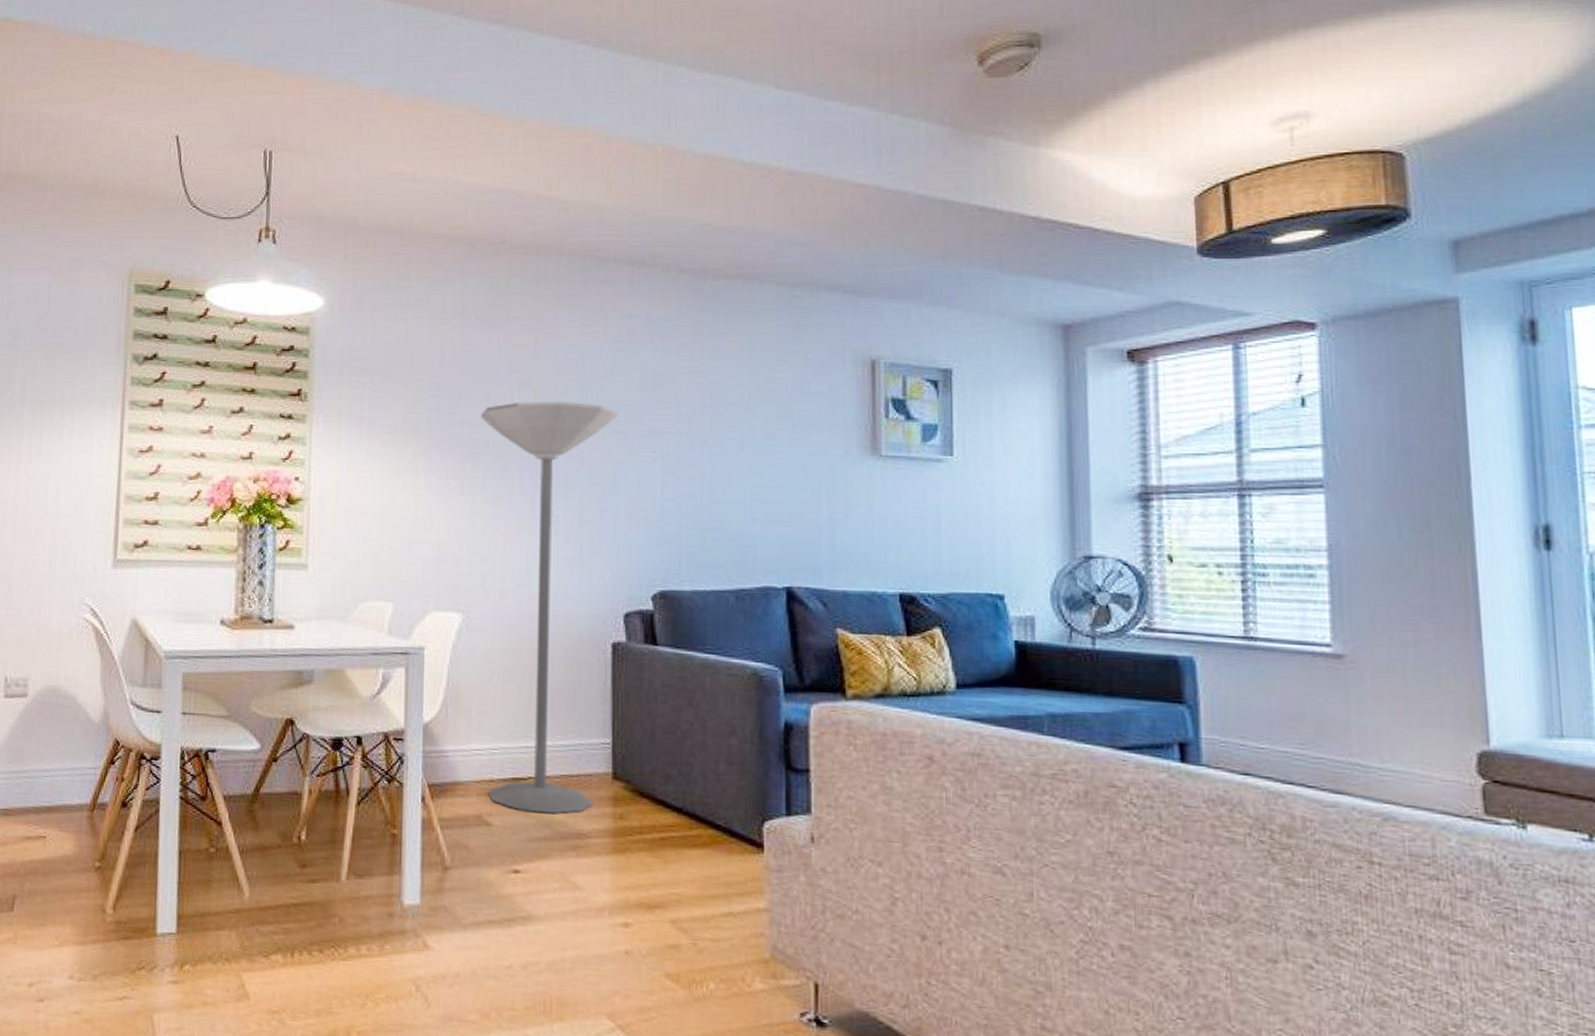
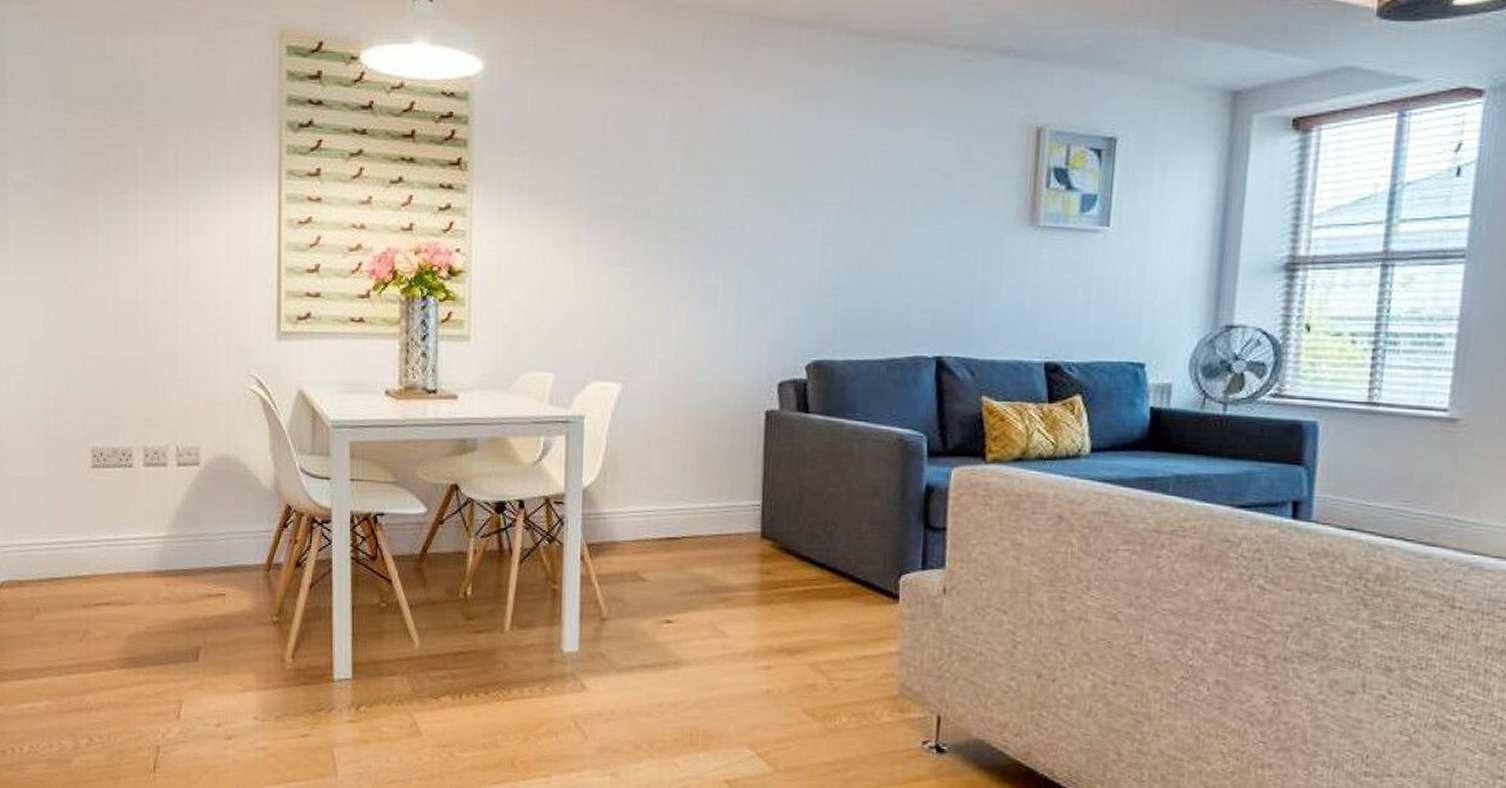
floor lamp: present [481,401,618,814] -> none [643,171,780,570]

